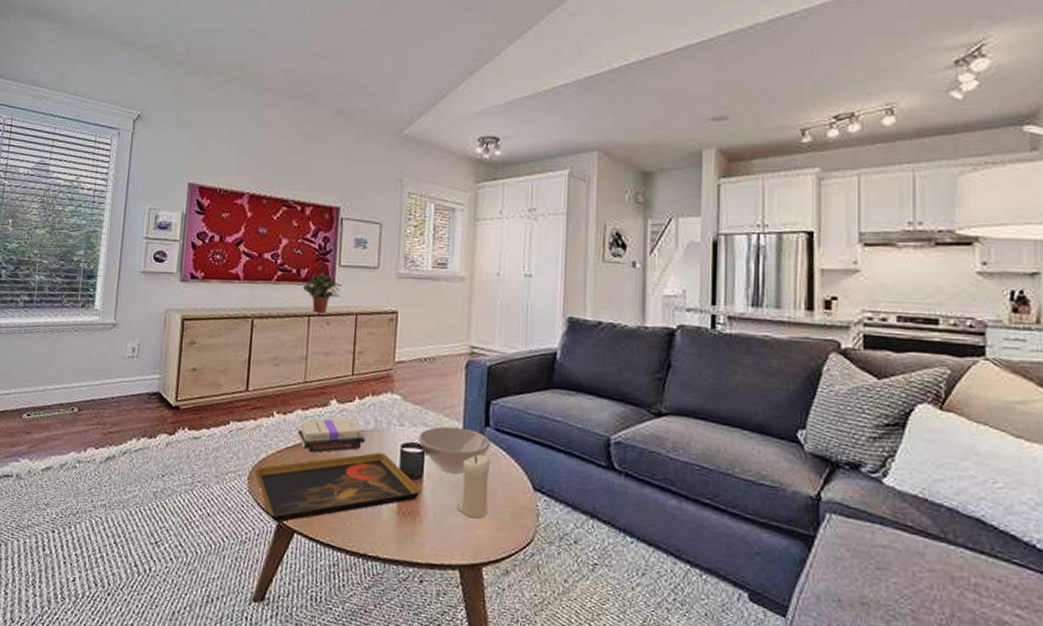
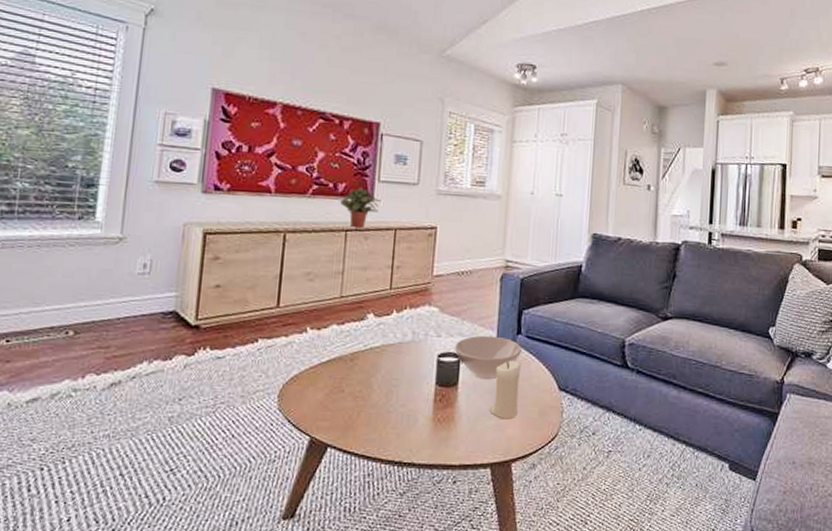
decorative tray: present [254,452,421,523] -> none [285,363,456,438]
books: present [297,418,365,453] -> none [332,331,402,366]

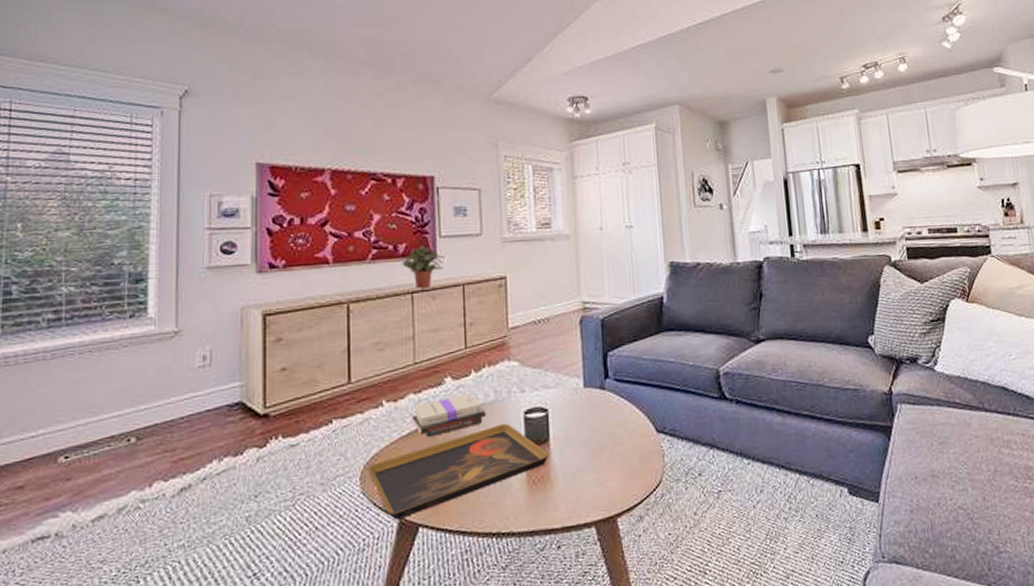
decorative tray: none [285,363,456,438] -> present [367,423,549,520]
books: none [332,331,402,366] -> present [411,394,486,437]
bowl: present [454,335,522,380] -> none [540,383,612,432]
candle: present [489,360,520,420] -> none [586,406,616,472]

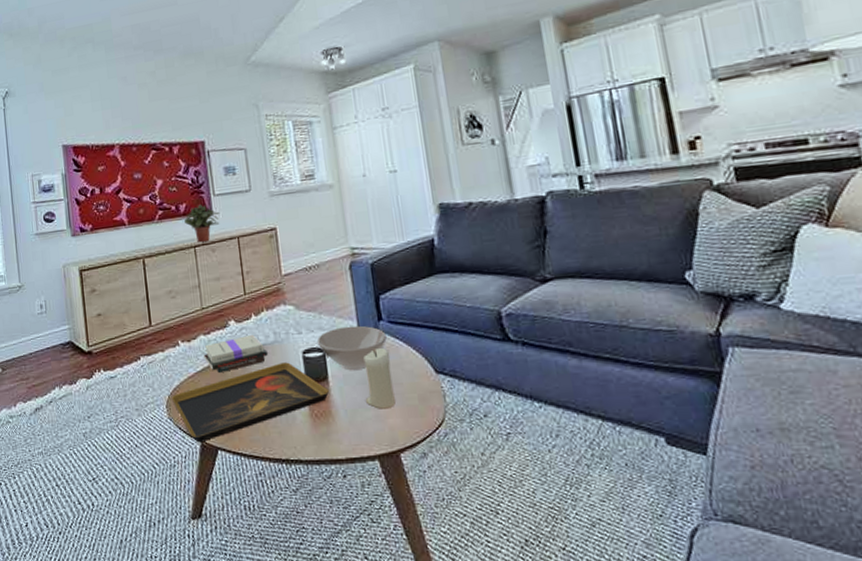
bowl: none [540,383,612,432] -> present [317,325,387,371]
candle: none [586,406,616,472] -> present [363,347,395,409]

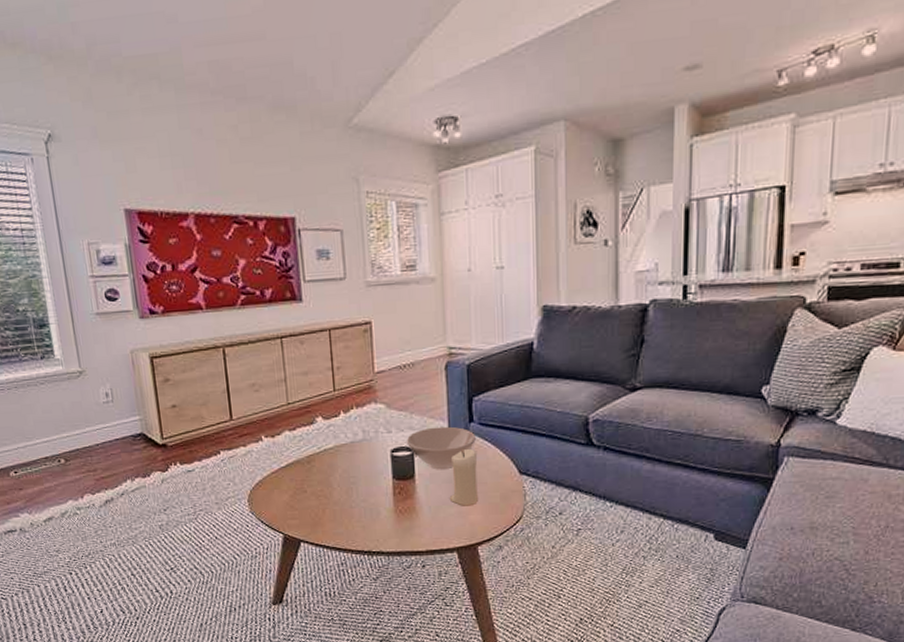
decorative tray: present [171,362,329,443] -> none [253,460,415,536]
potted plant: present [184,204,220,243] -> none [270,290,310,334]
books: present [203,335,268,372] -> none [288,432,355,469]

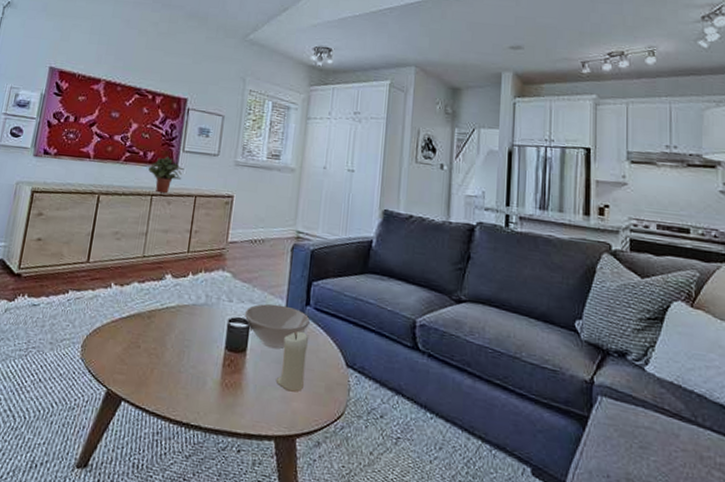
potted plant: none [270,290,310,334] -> present [149,156,185,194]

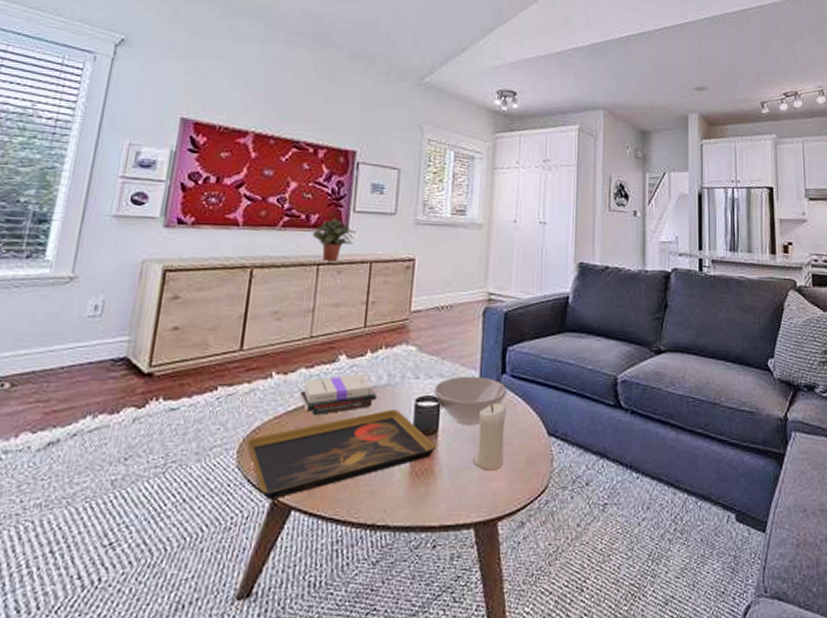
decorative tray: none [88,326,244,390] -> present [246,409,436,500]
books: none [132,292,196,324] -> present [299,374,377,415]

